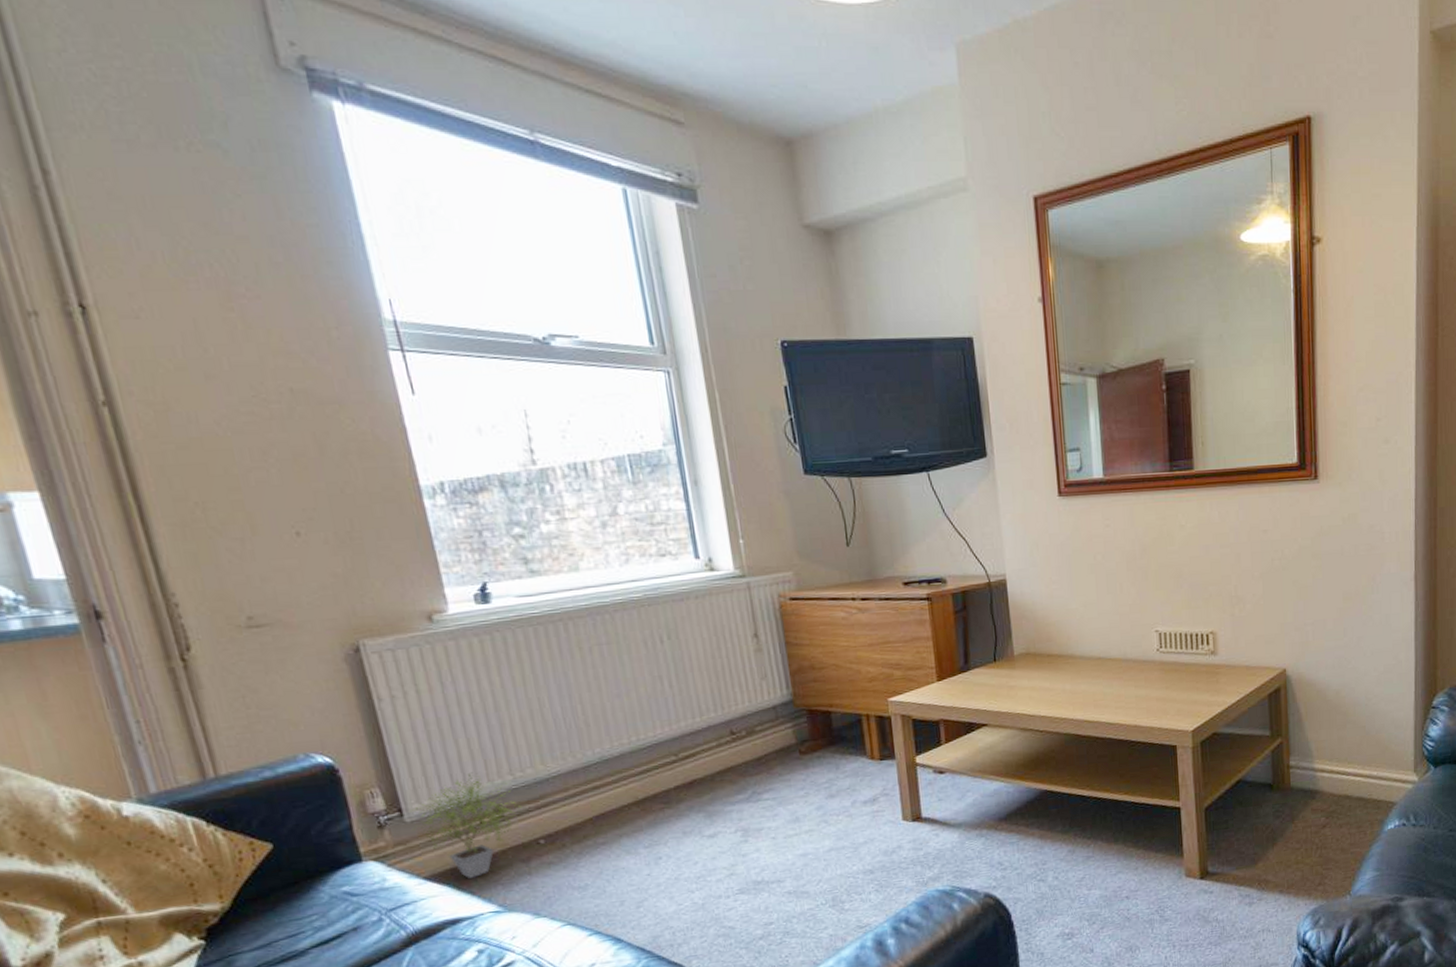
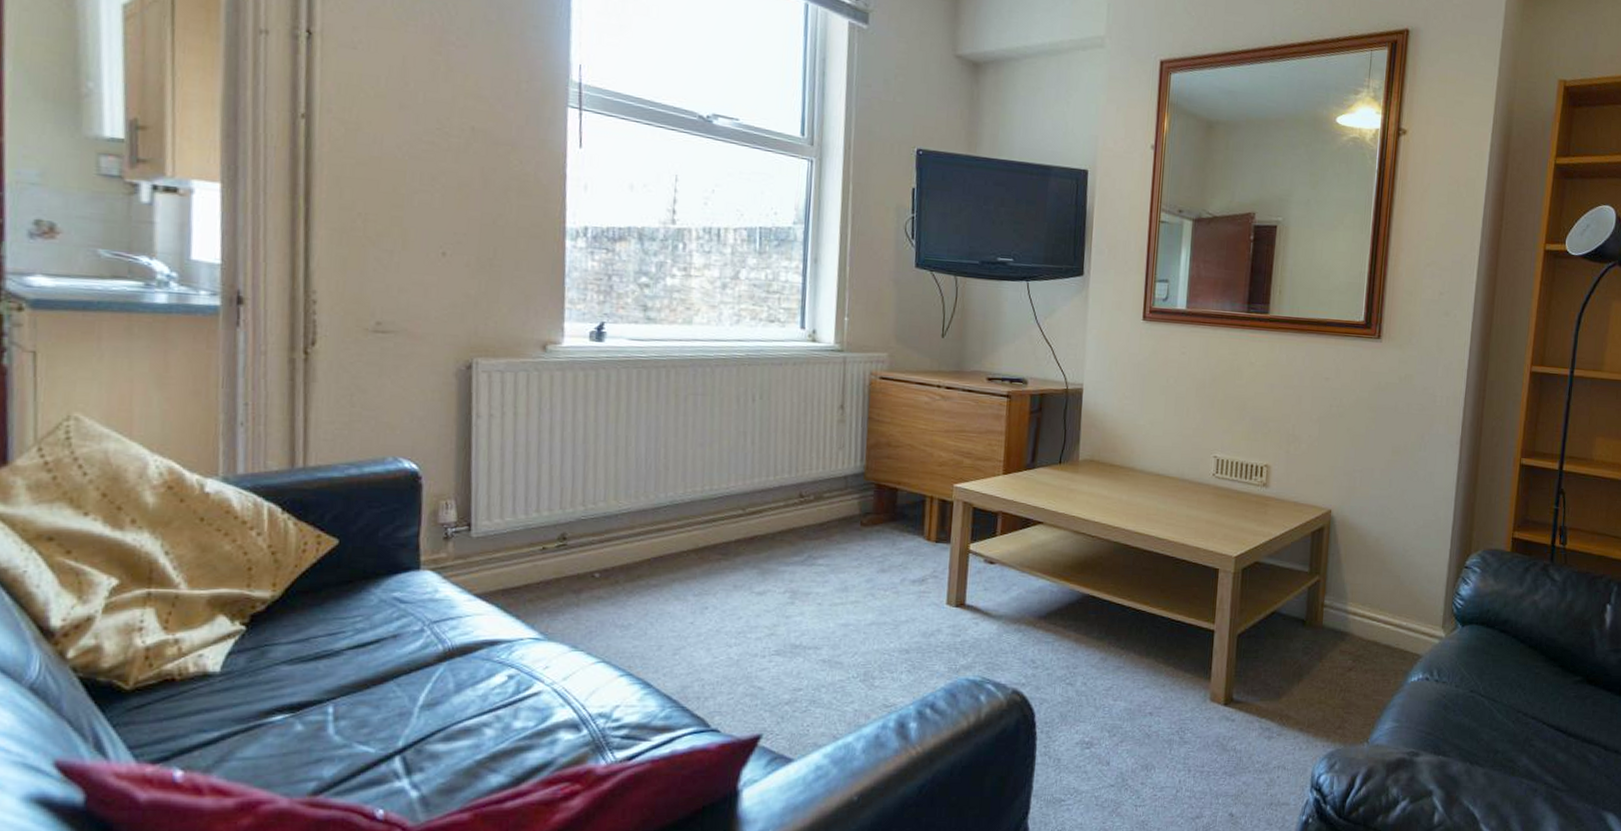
potted plant: present [410,772,522,878] -> none [477,498,586,601]

